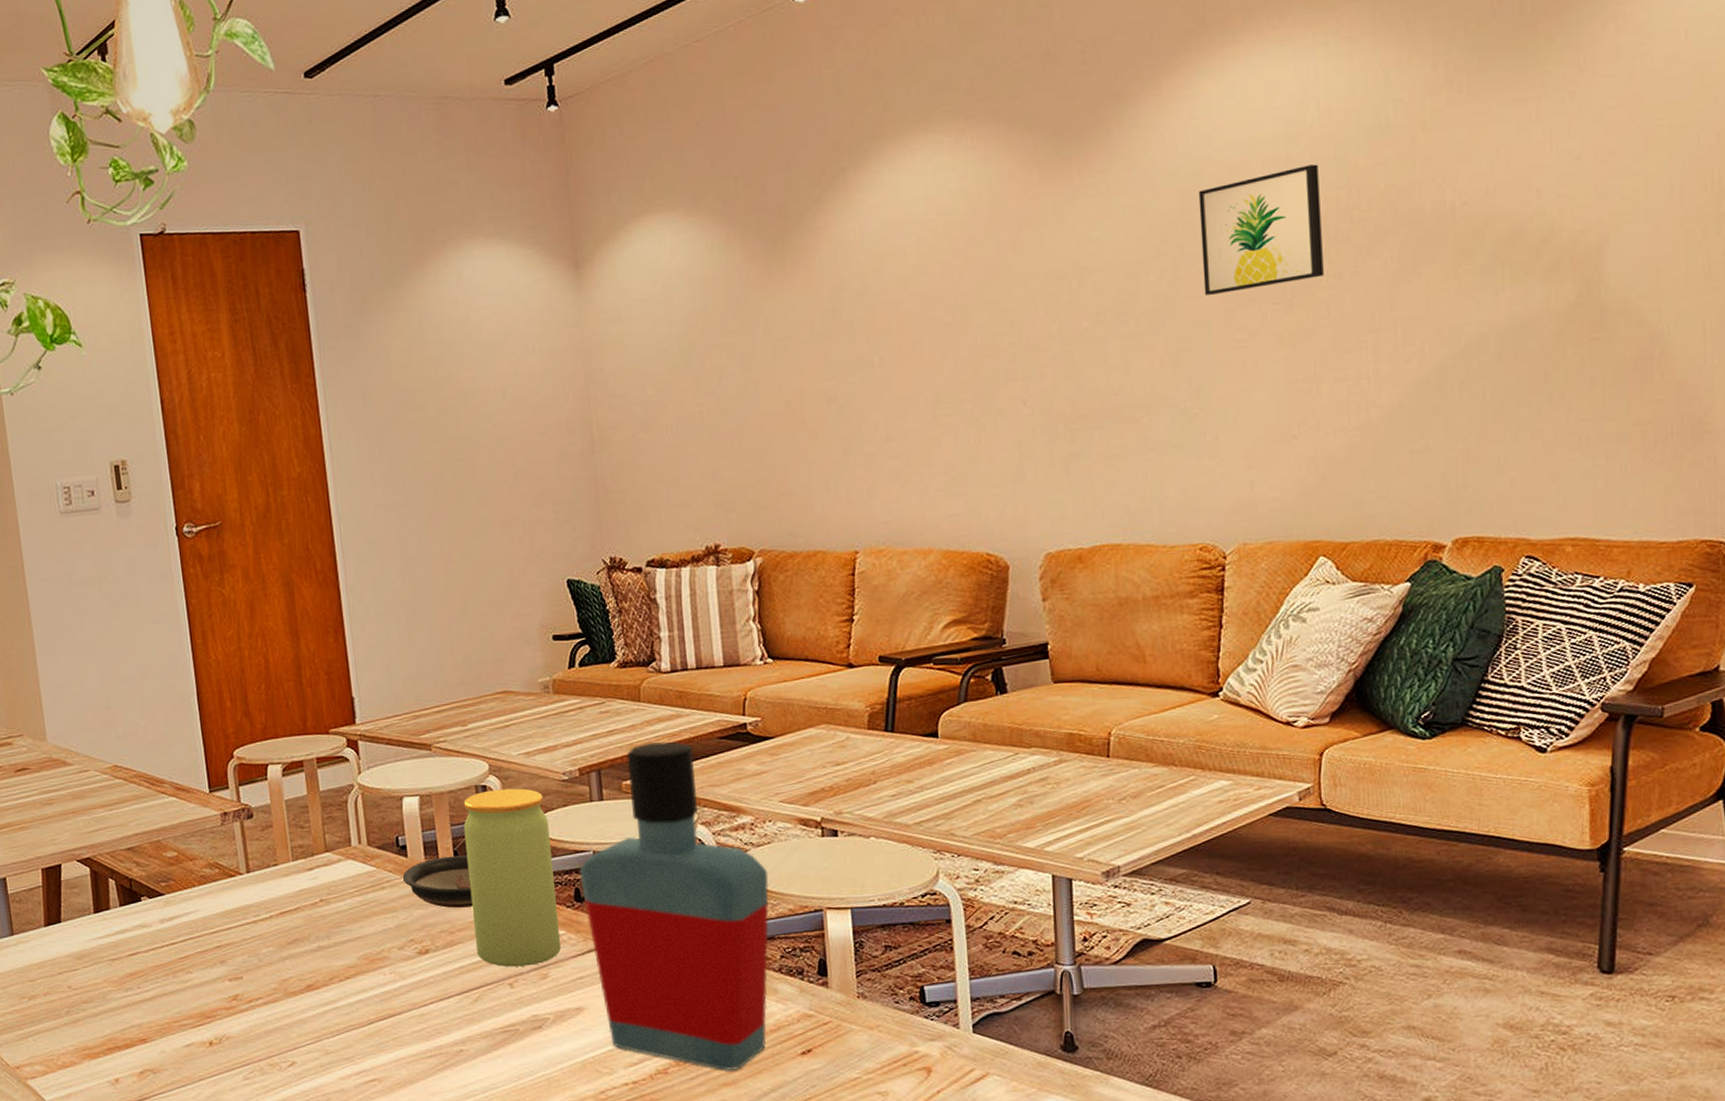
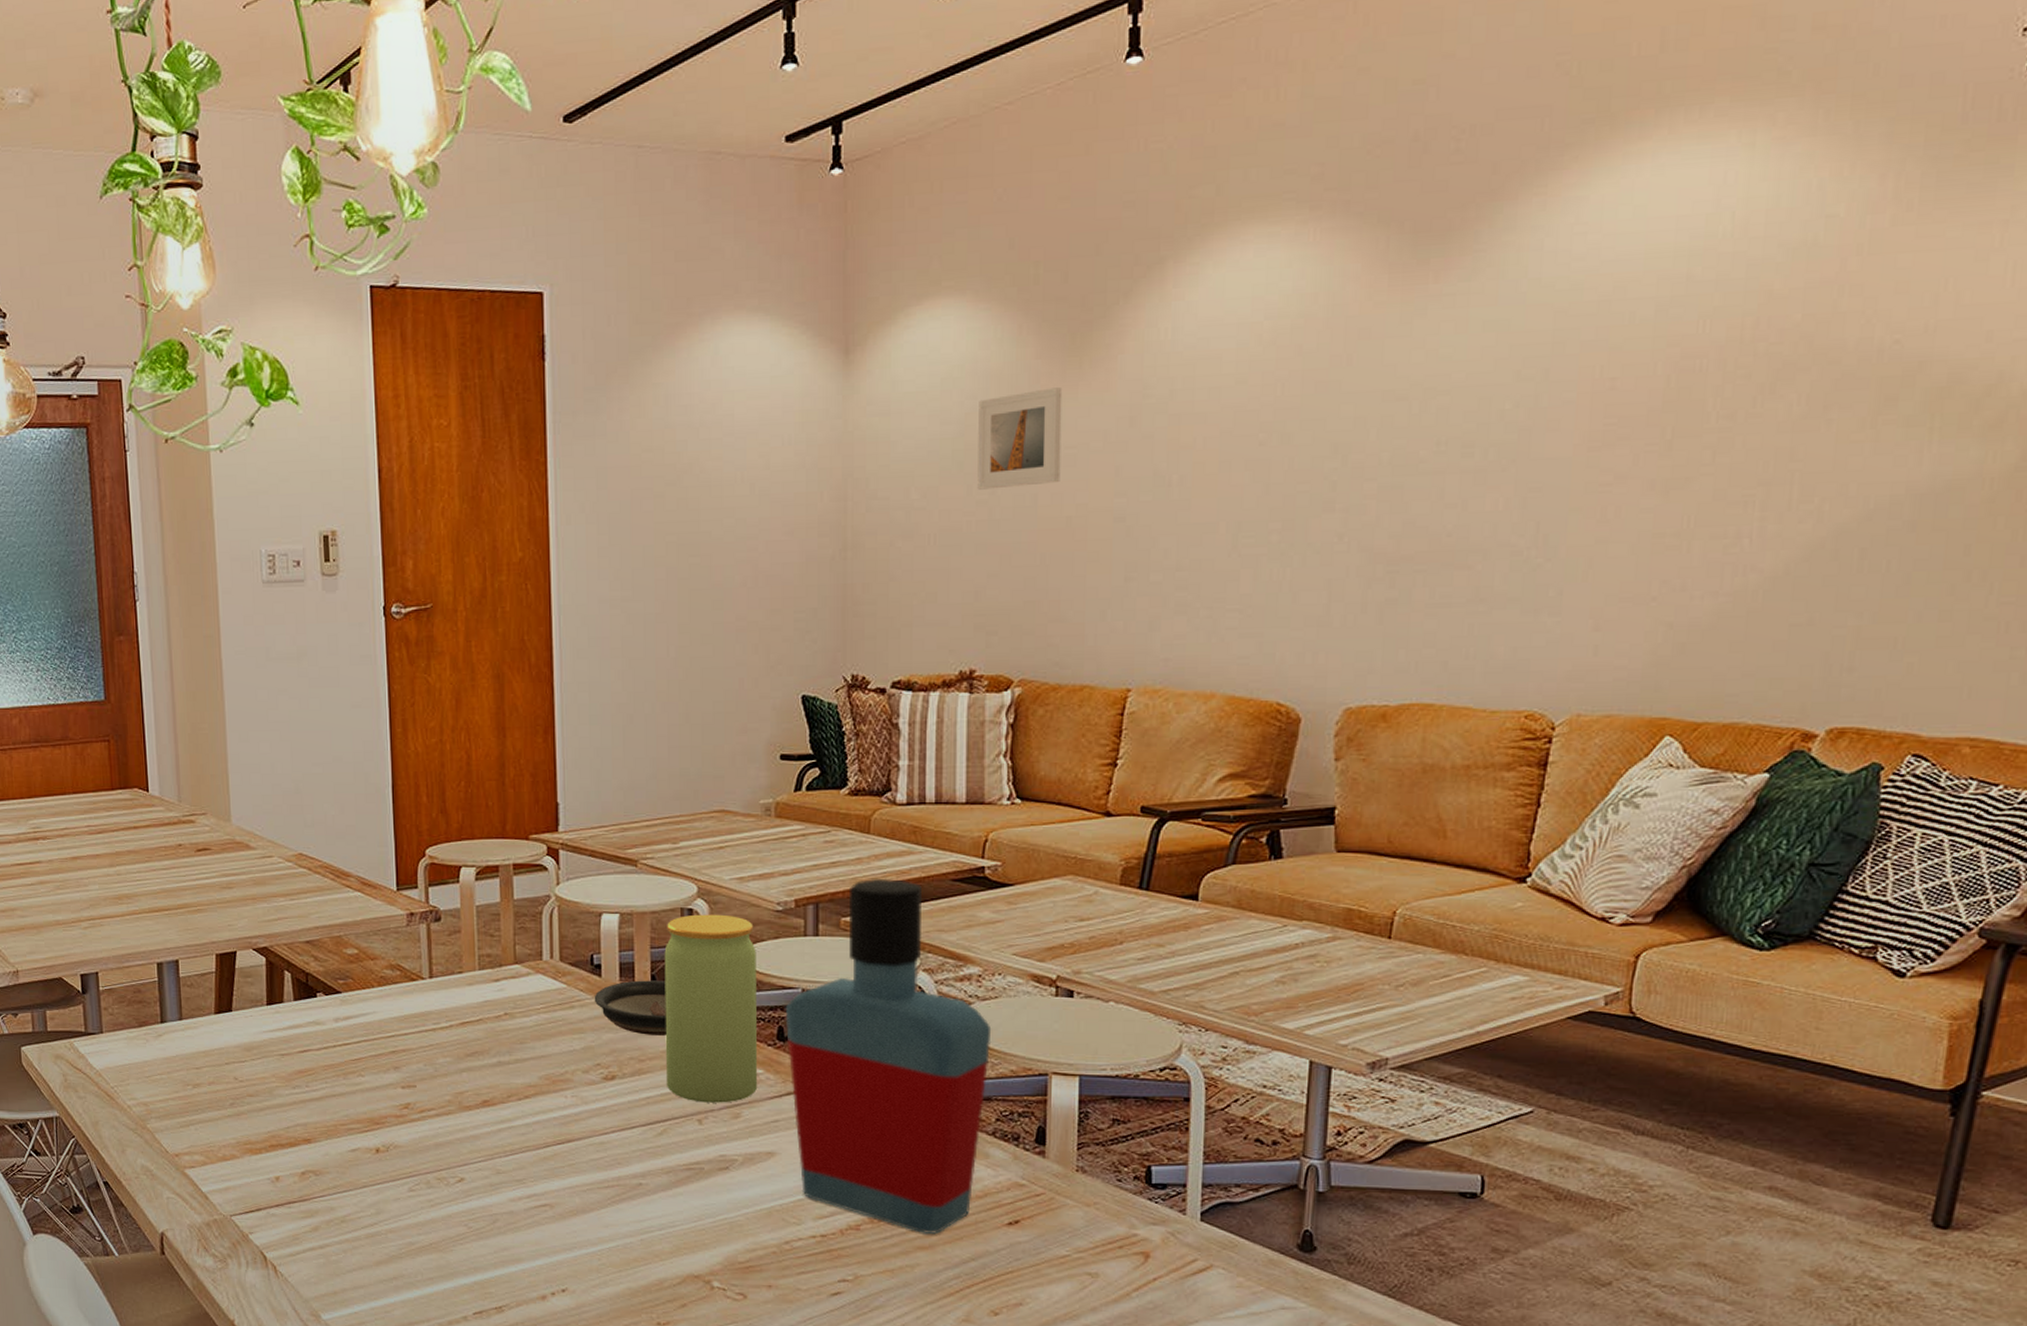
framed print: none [698,287,777,383] -> present [977,387,1063,490]
wall art: present [1198,164,1324,295] -> none [1567,285,1724,430]

